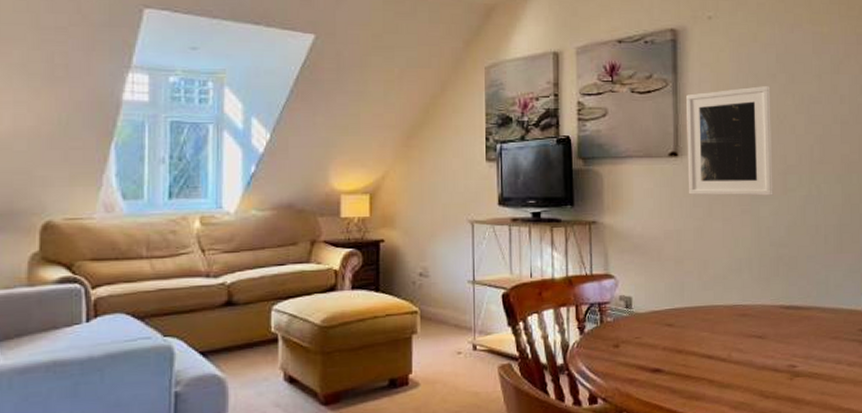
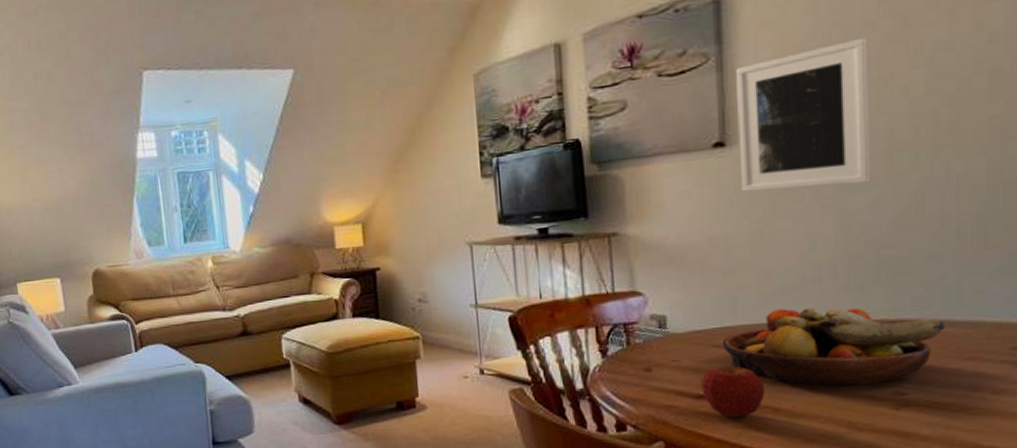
apple: none [657,342,703,390] -> present [701,365,765,418]
fruit bowl: none [672,293,820,361] -> present [722,307,946,387]

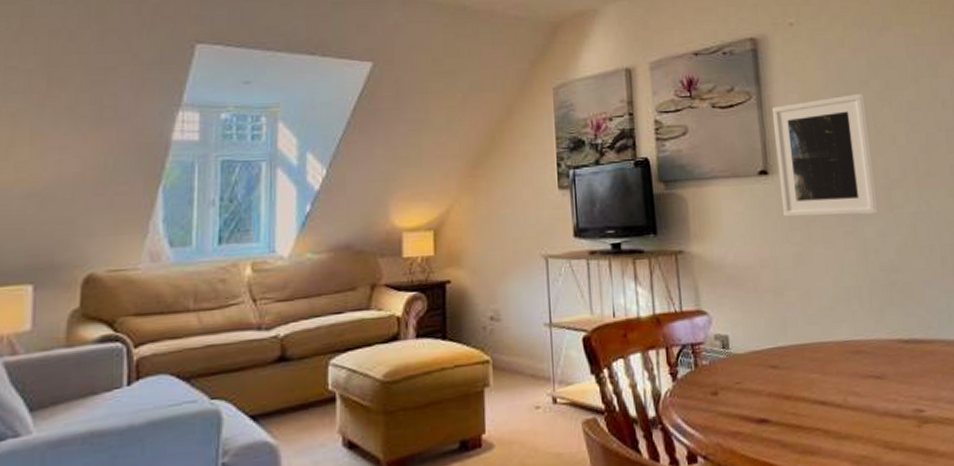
apple: present [701,365,765,418] -> none [762,387,816,443]
fruit bowl: present [722,307,946,387] -> none [777,327,945,406]

